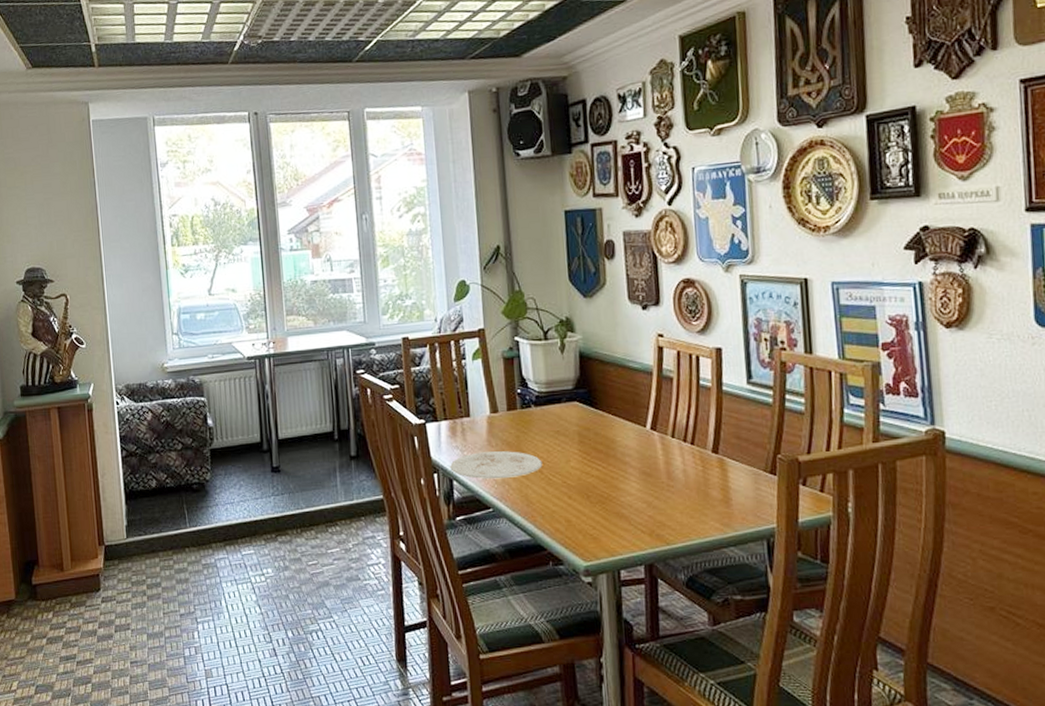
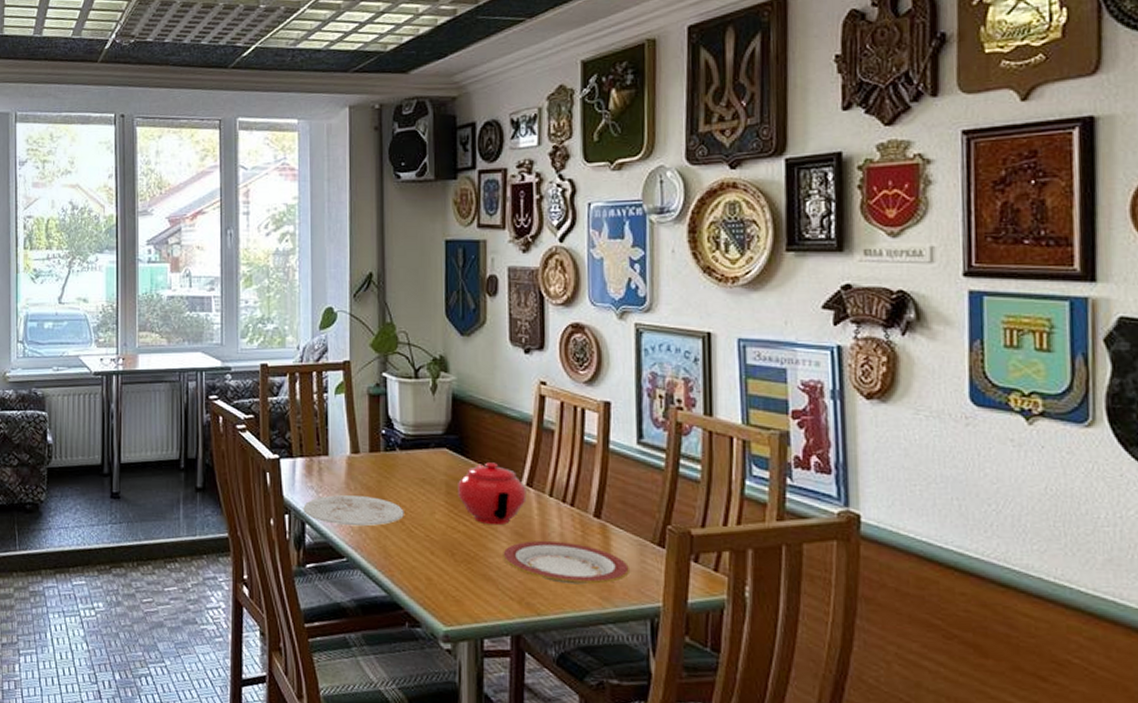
teapot: none [589,411,652,468] -> present [458,462,527,526]
plate: none [633,477,746,515] -> present [503,541,629,585]

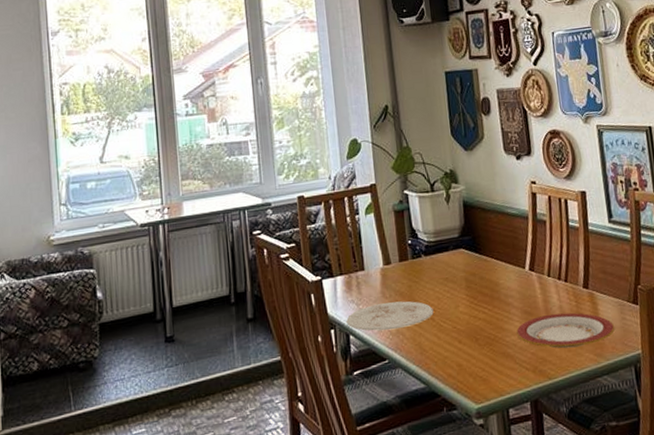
teapot: present [458,462,527,526] -> none [475,255,531,309]

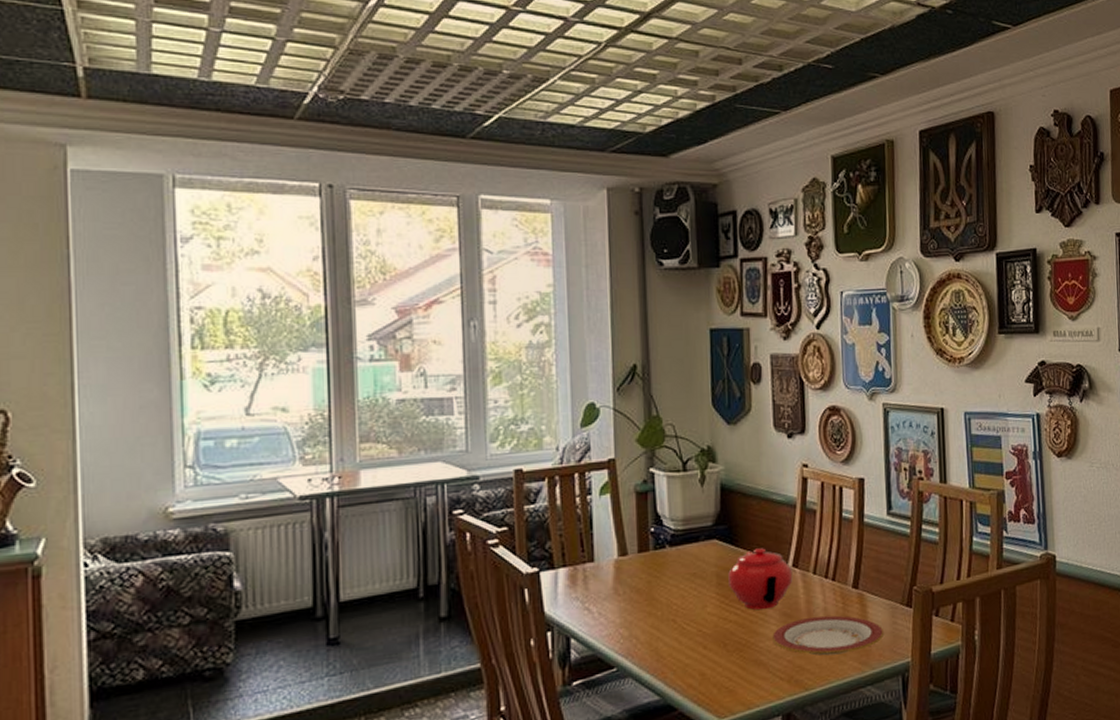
plate: present [346,301,434,331] -> none [567,599,676,634]
teapot: none [475,255,531,309] -> present [728,548,793,610]

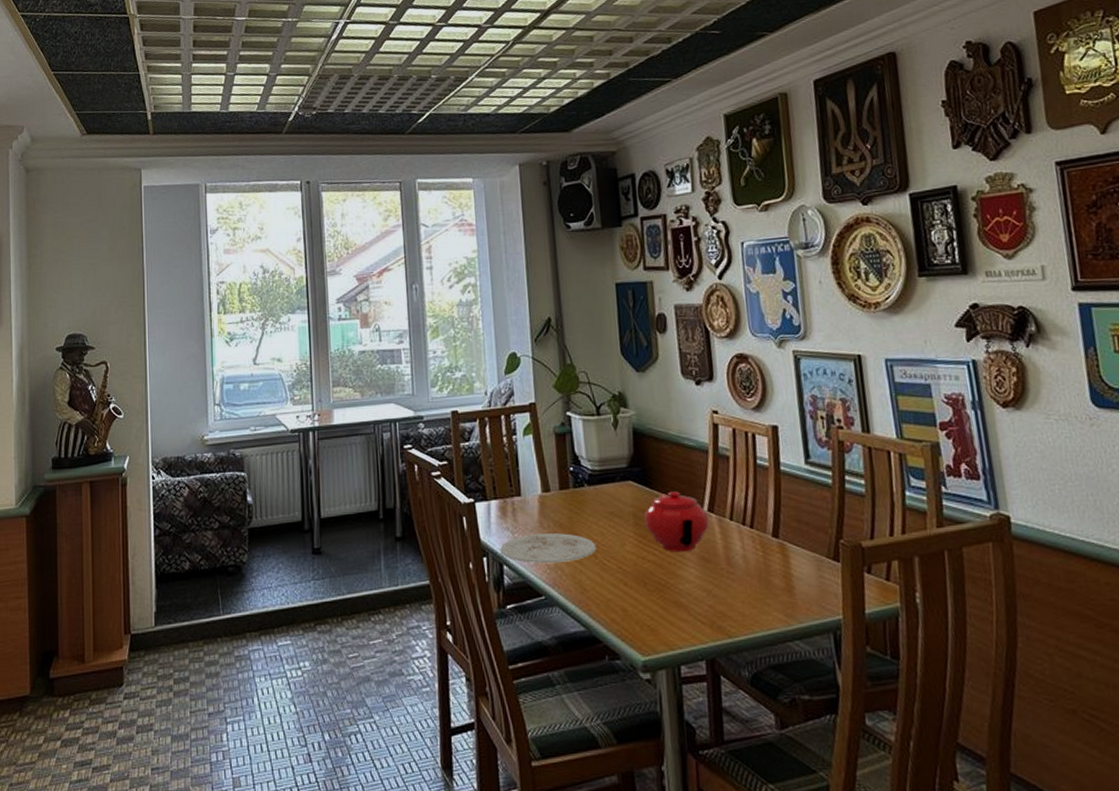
plate: none [567,599,676,634] -> present [500,533,597,564]
plate: present [772,615,883,656] -> none [691,564,810,604]

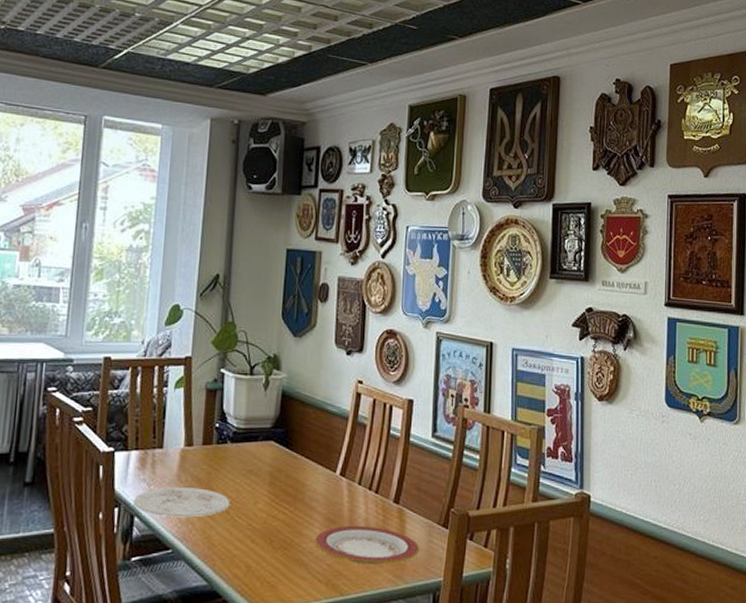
teapot: present [644,491,710,553] -> none [280,454,340,513]
plate: none [691,564,810,604] -> present [315,526,419,565]

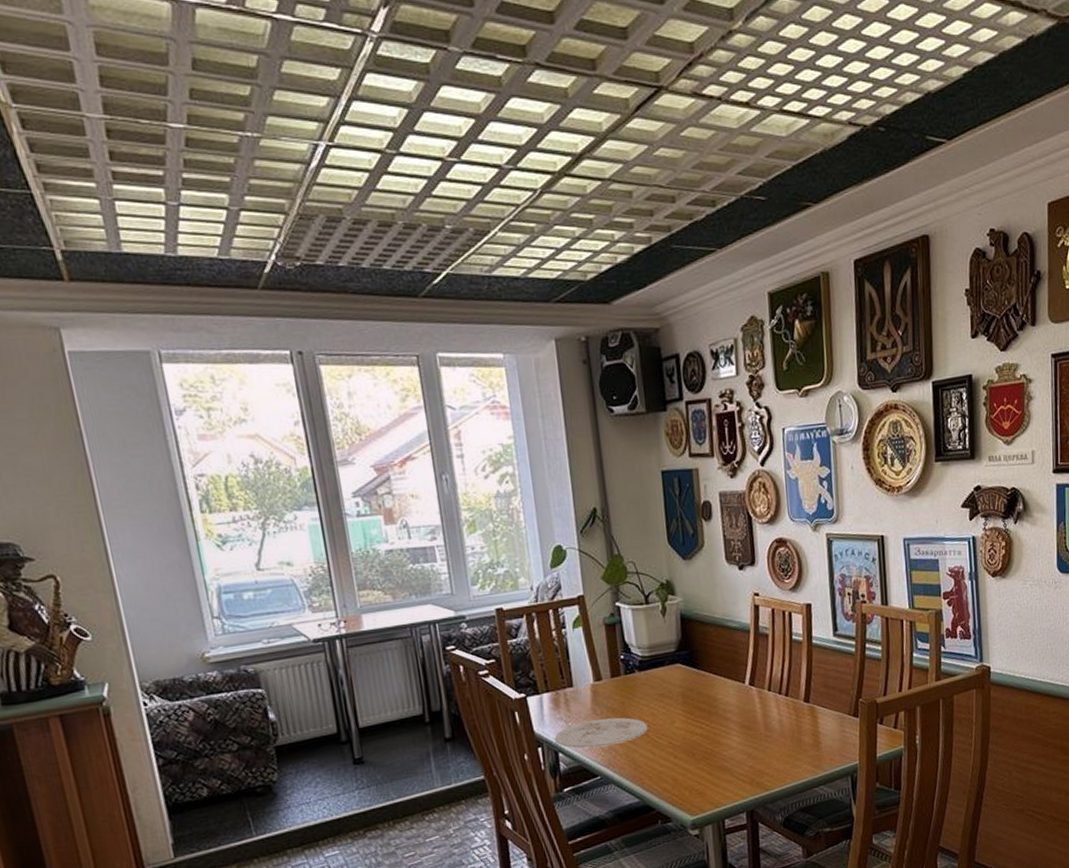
plate: present [315,526,419,565] -> none [734,726,833,761]

